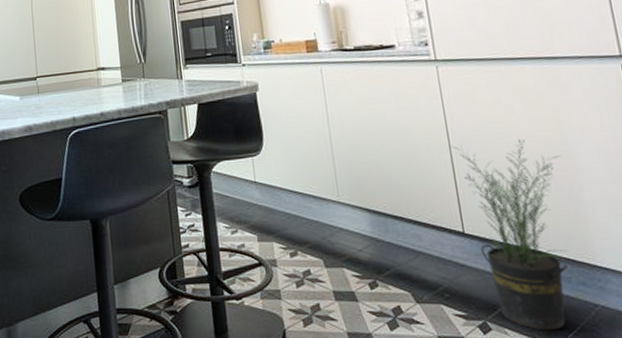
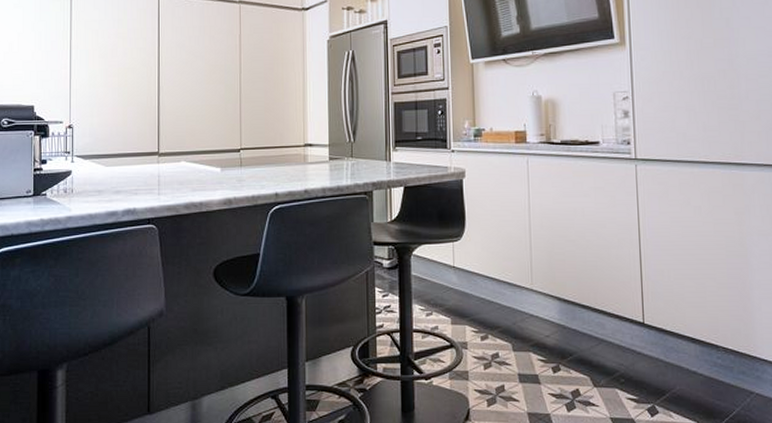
potted plant: present [450,139,568,331] -> none [640,239,737,414]

